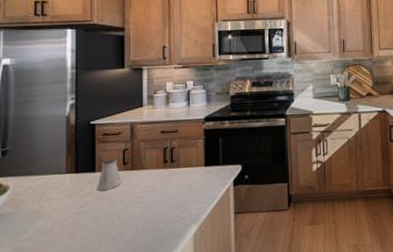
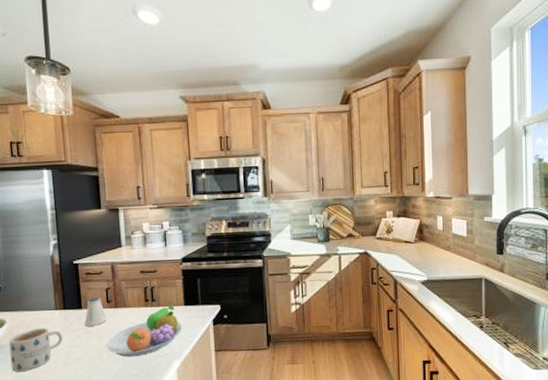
mug: none [9,193,72,244] -> present [9,327,64,372]
fruit bowl: none [118,166,201,223] -> present [106,305,182,357]

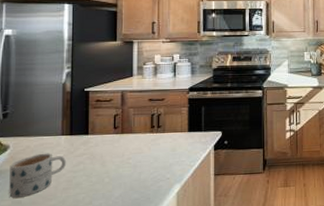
saltshaker: present [84,296,107,327] -> none [89,122,113,152]
fruit bowl: present [106,305,182,357] -> none [109,131,184,182]

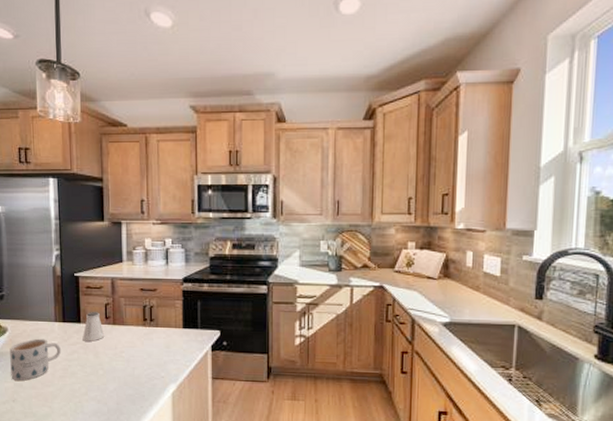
saltshaker: none [89,122,113,152] -> present [82,311,105,342]

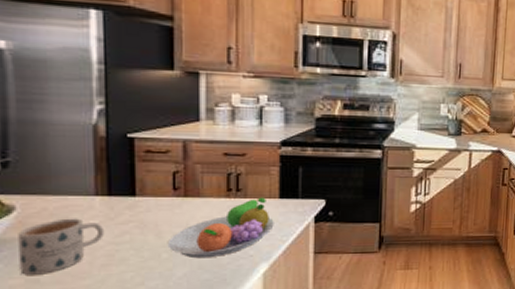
saltshaker: present [82,311,105,342] -> none [138,181,172,219]
fruit bowl: none [102,327,179,377] -> present [167,197,274,259]

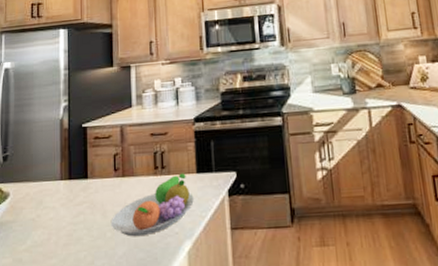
mug: present [18,218,105,275] -> none [10,201,67,255]

